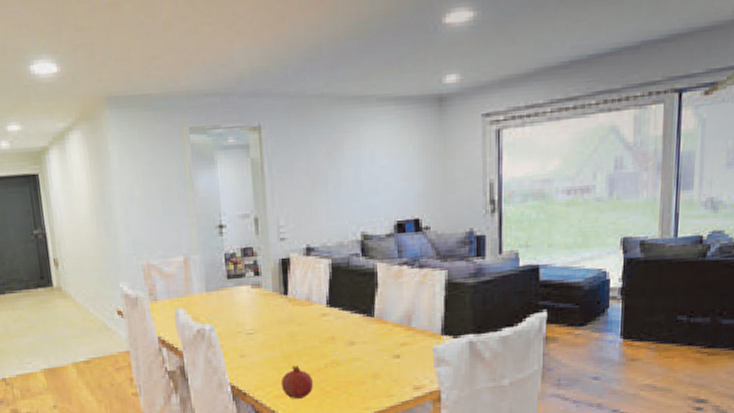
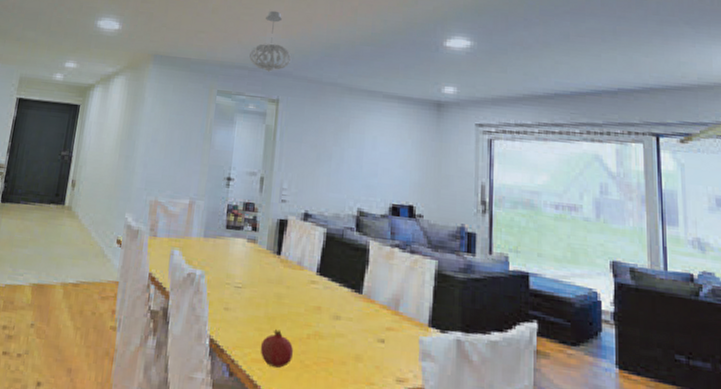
pendant light: none [218,13,268,94] -> present [249,10,292,72]

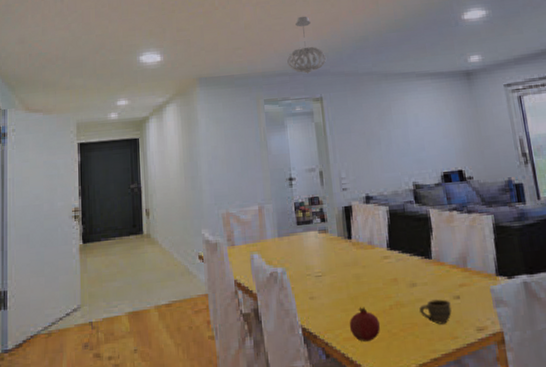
cup: none [338,338,373,367] -> present [419,299,452,325]

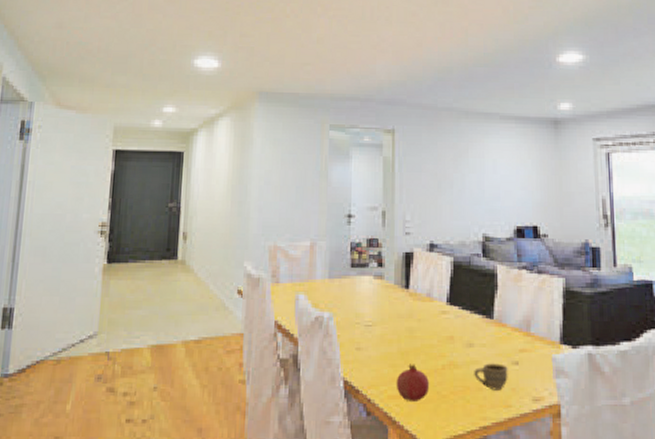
pendant light: present [287,16,327,74] -> none [360,36,404,101]

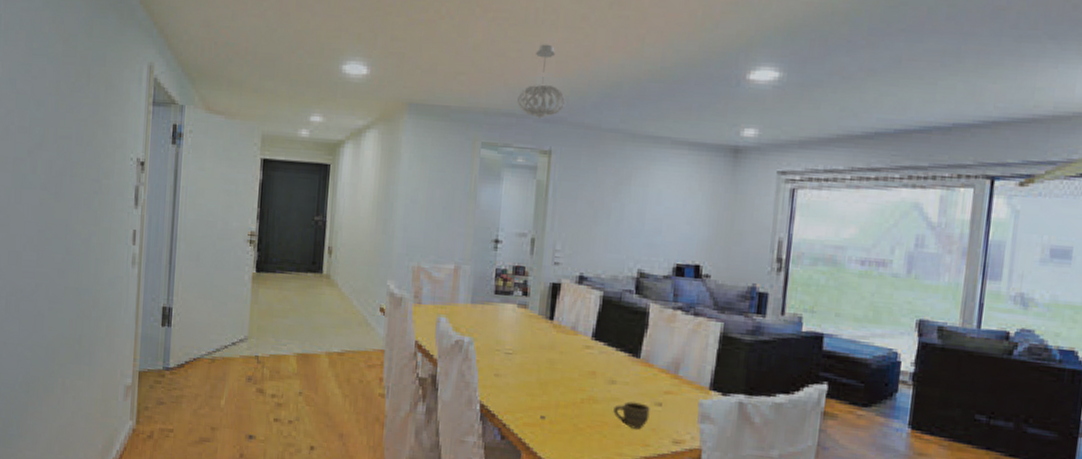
pendant light: none [360,36,404,101] -> present [517,44,566,119]
fruit: present [396,364,430,403] -> none [532,394,567,432]

